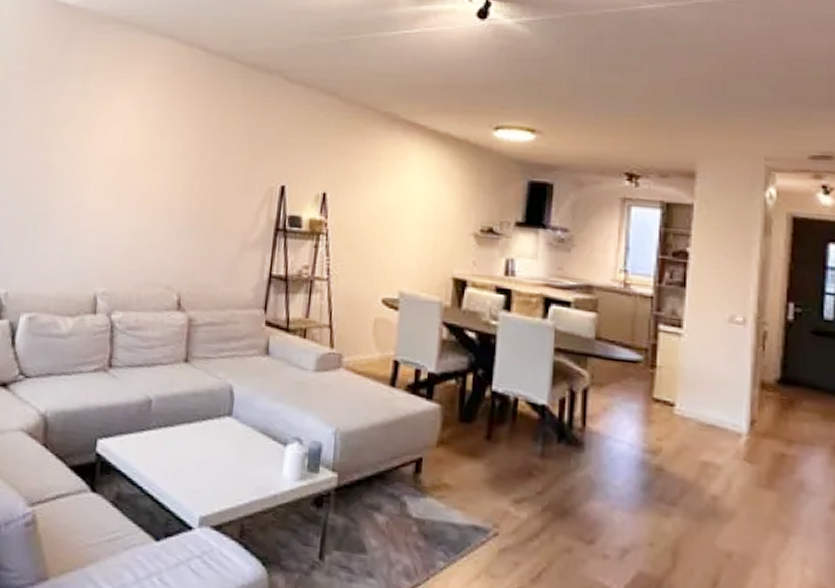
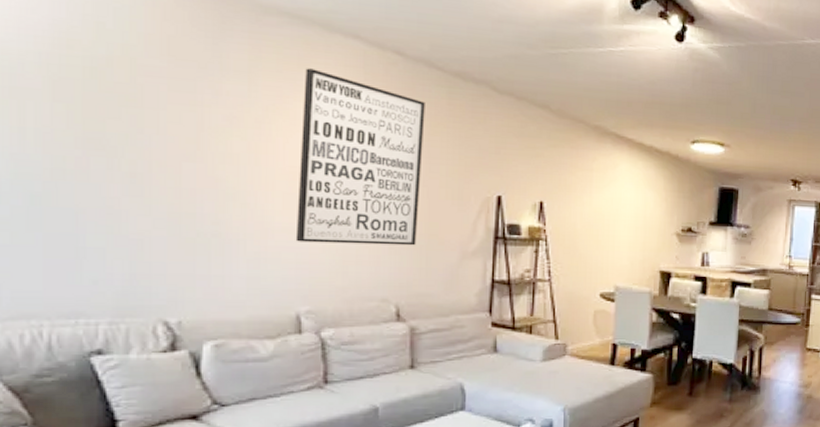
wall art: none [102,67,222,234] -> present [295,68,425,246]

